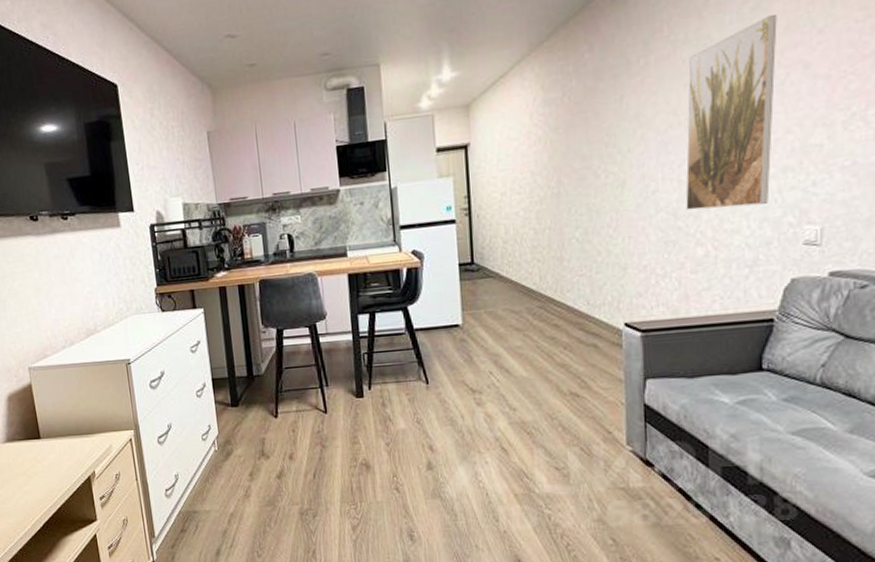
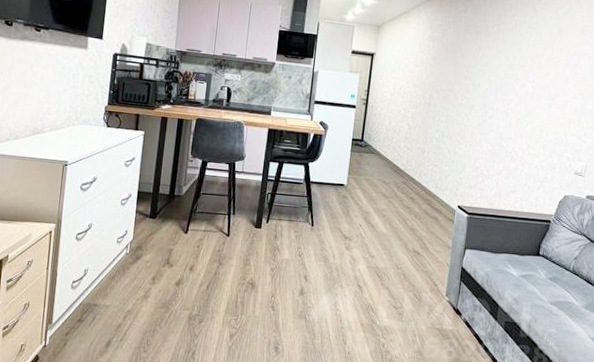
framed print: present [685,15,777,210] -> none [508,20,578,141]

